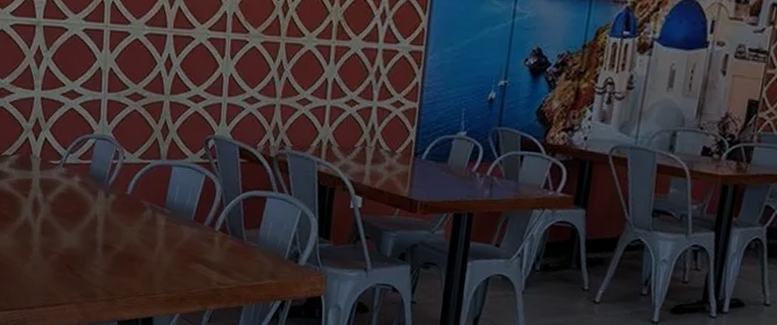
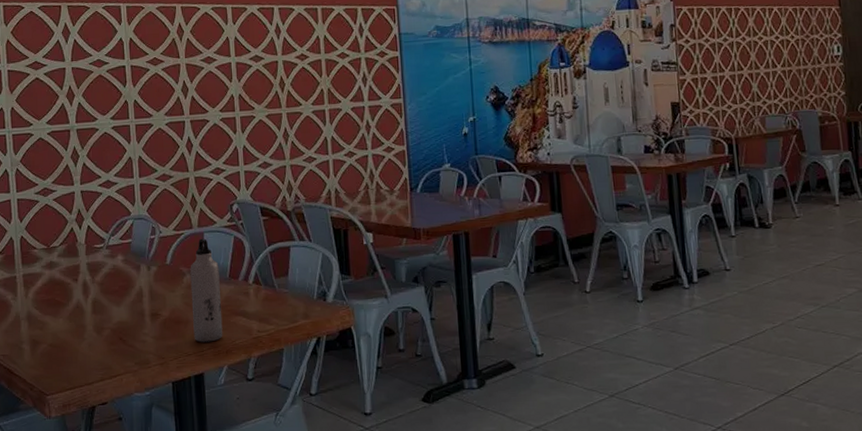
water bottle: none [147,172,185,286] -> present [190,238,223,342]

